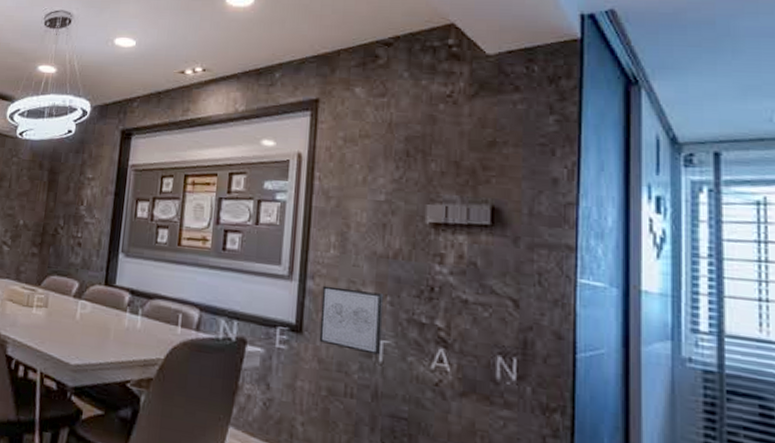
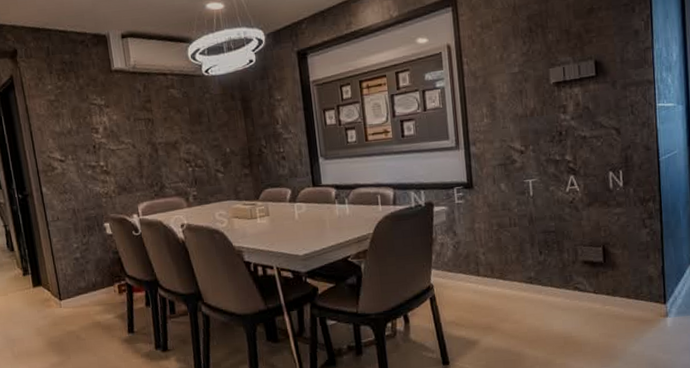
wall art: present [319,285,384,355] -> none [482,145,531,192]

